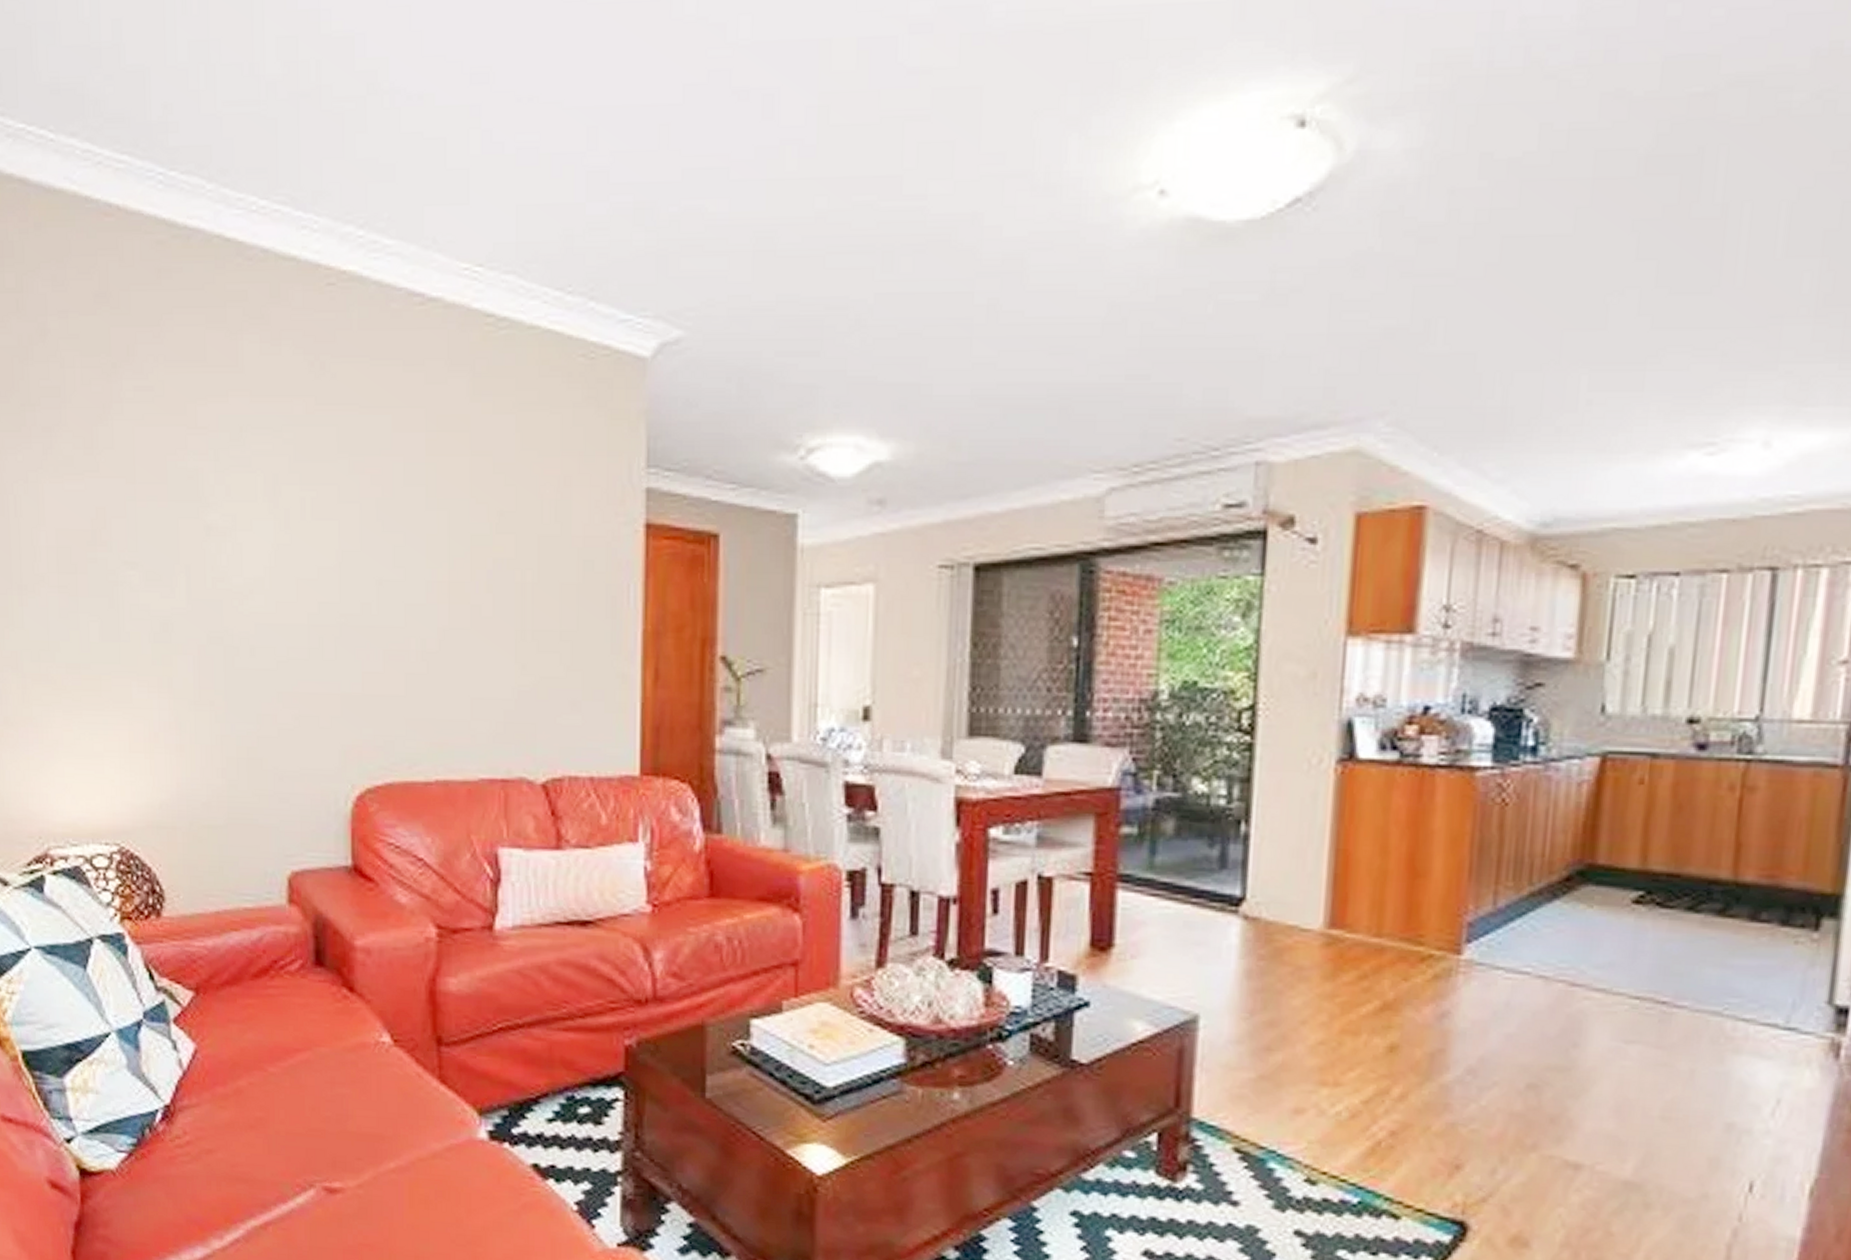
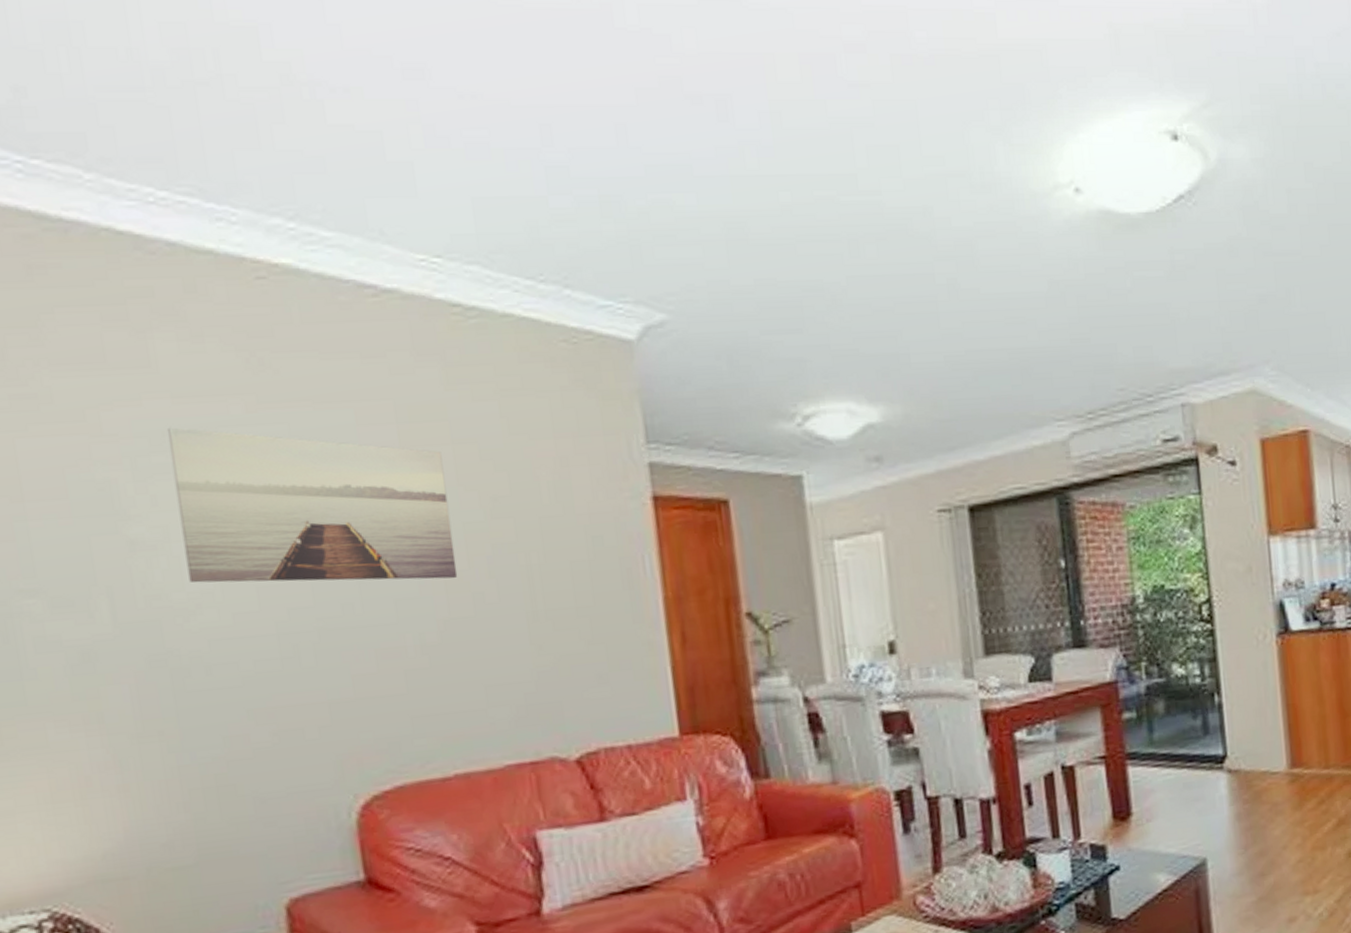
wall art: none [244,424,461,590] -> present [166,427,458,583]

